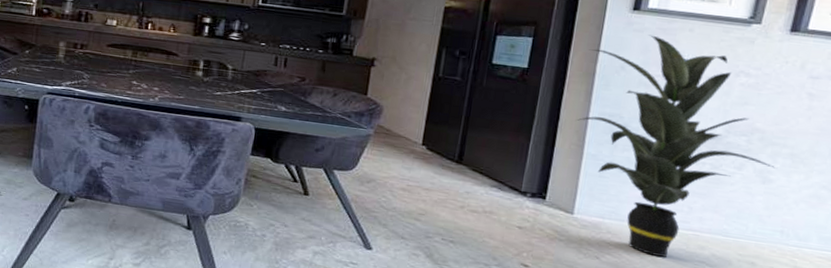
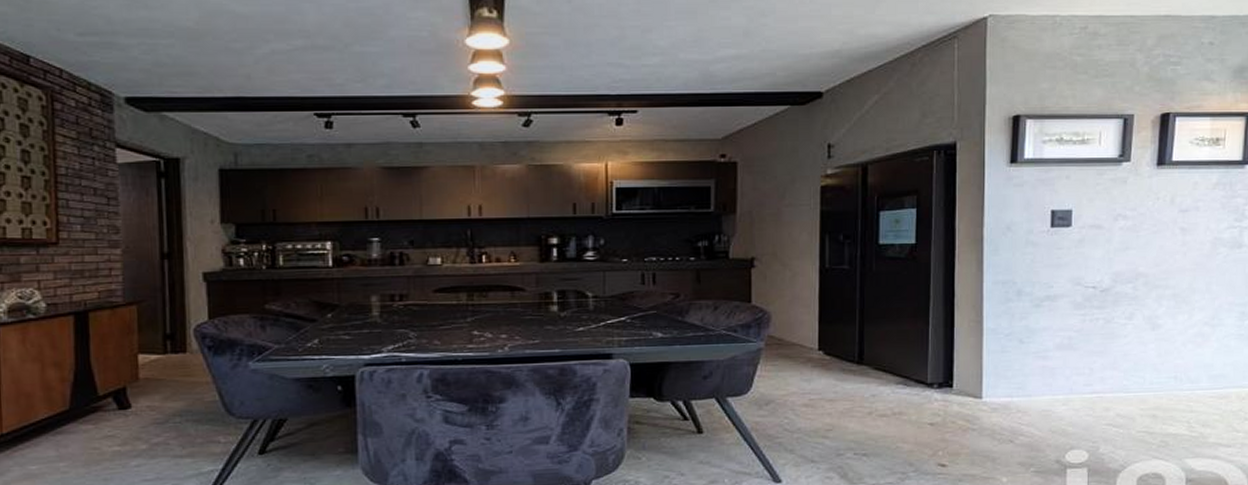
indoor plant: present [576,35,775,257] -> none [972,188,1161,427]

